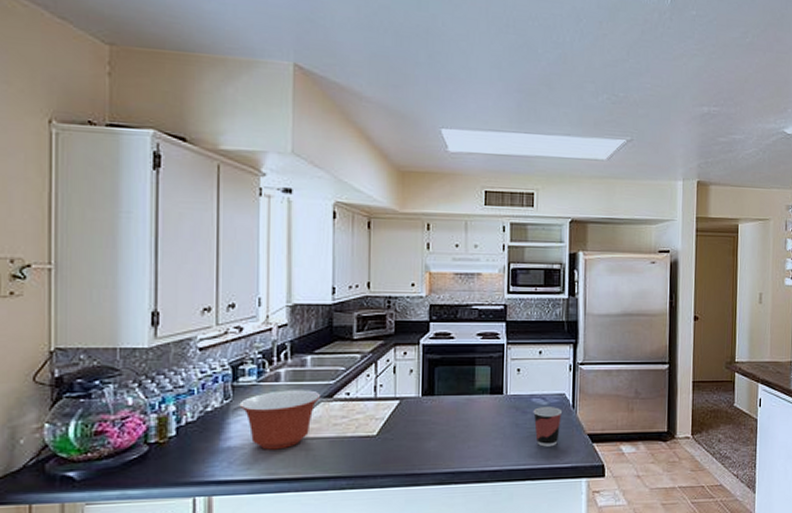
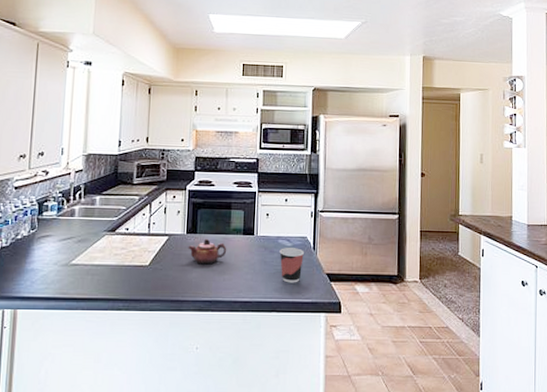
mixing bowl: present [239,390,321,450] -> none [42,224,106,273]
teapot: none [424,400,471,431] -> present [188,238,227,265]

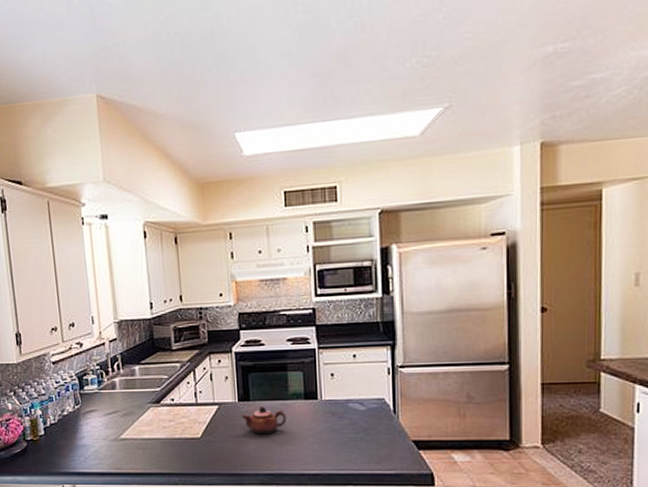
cup: present [279,248,304,283] -> none [350,412,382,453]

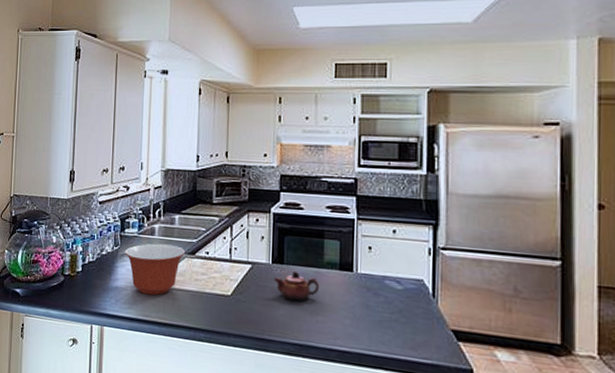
mixing bowl: none [87,396,151,448] -> present [125,243,186,295]

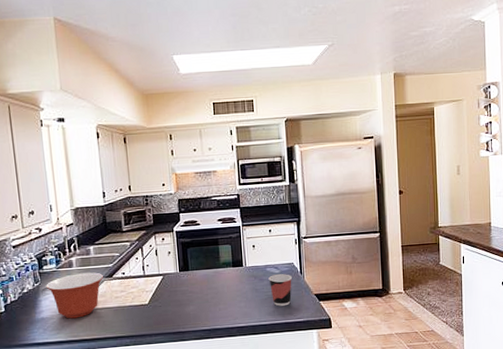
teapot: present [274,270,320,302] -> none [182,274,219,298]
cup: none [386,291,419,337] -> present [268,274,292,306]

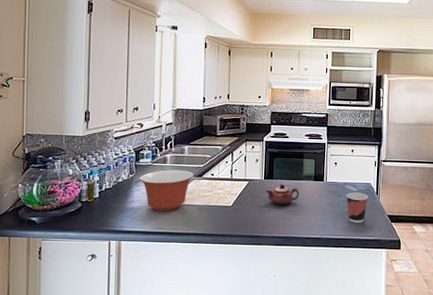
teapot: none [182,274,219,298] -> present [266,183,300,206]

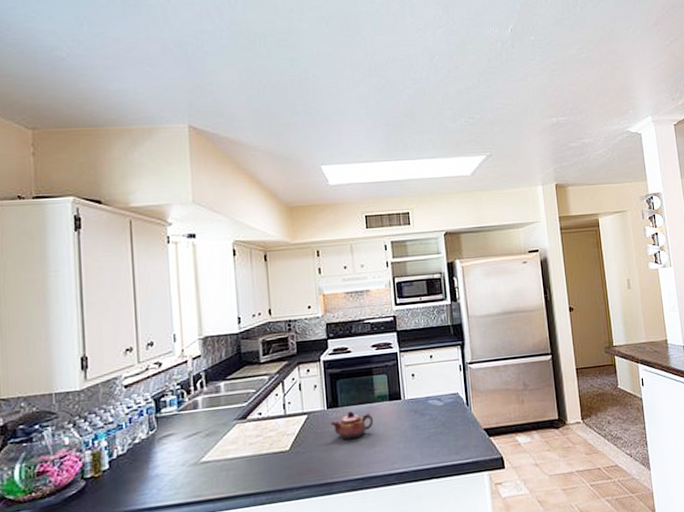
mixing bowl: present [140,170,194,212] -> none [163,414,236,474]
cup: present [346,192,368,223] -> none [431,406,458,446]

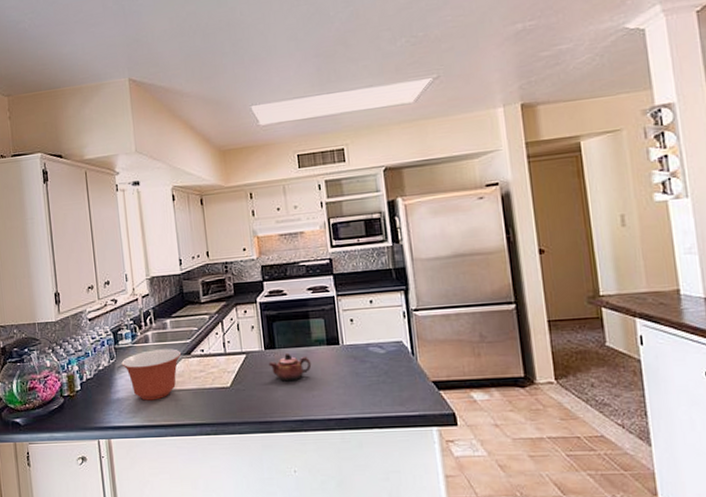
mixing bowl: none [163,414,236,474] -> present [121,349,182,401]

